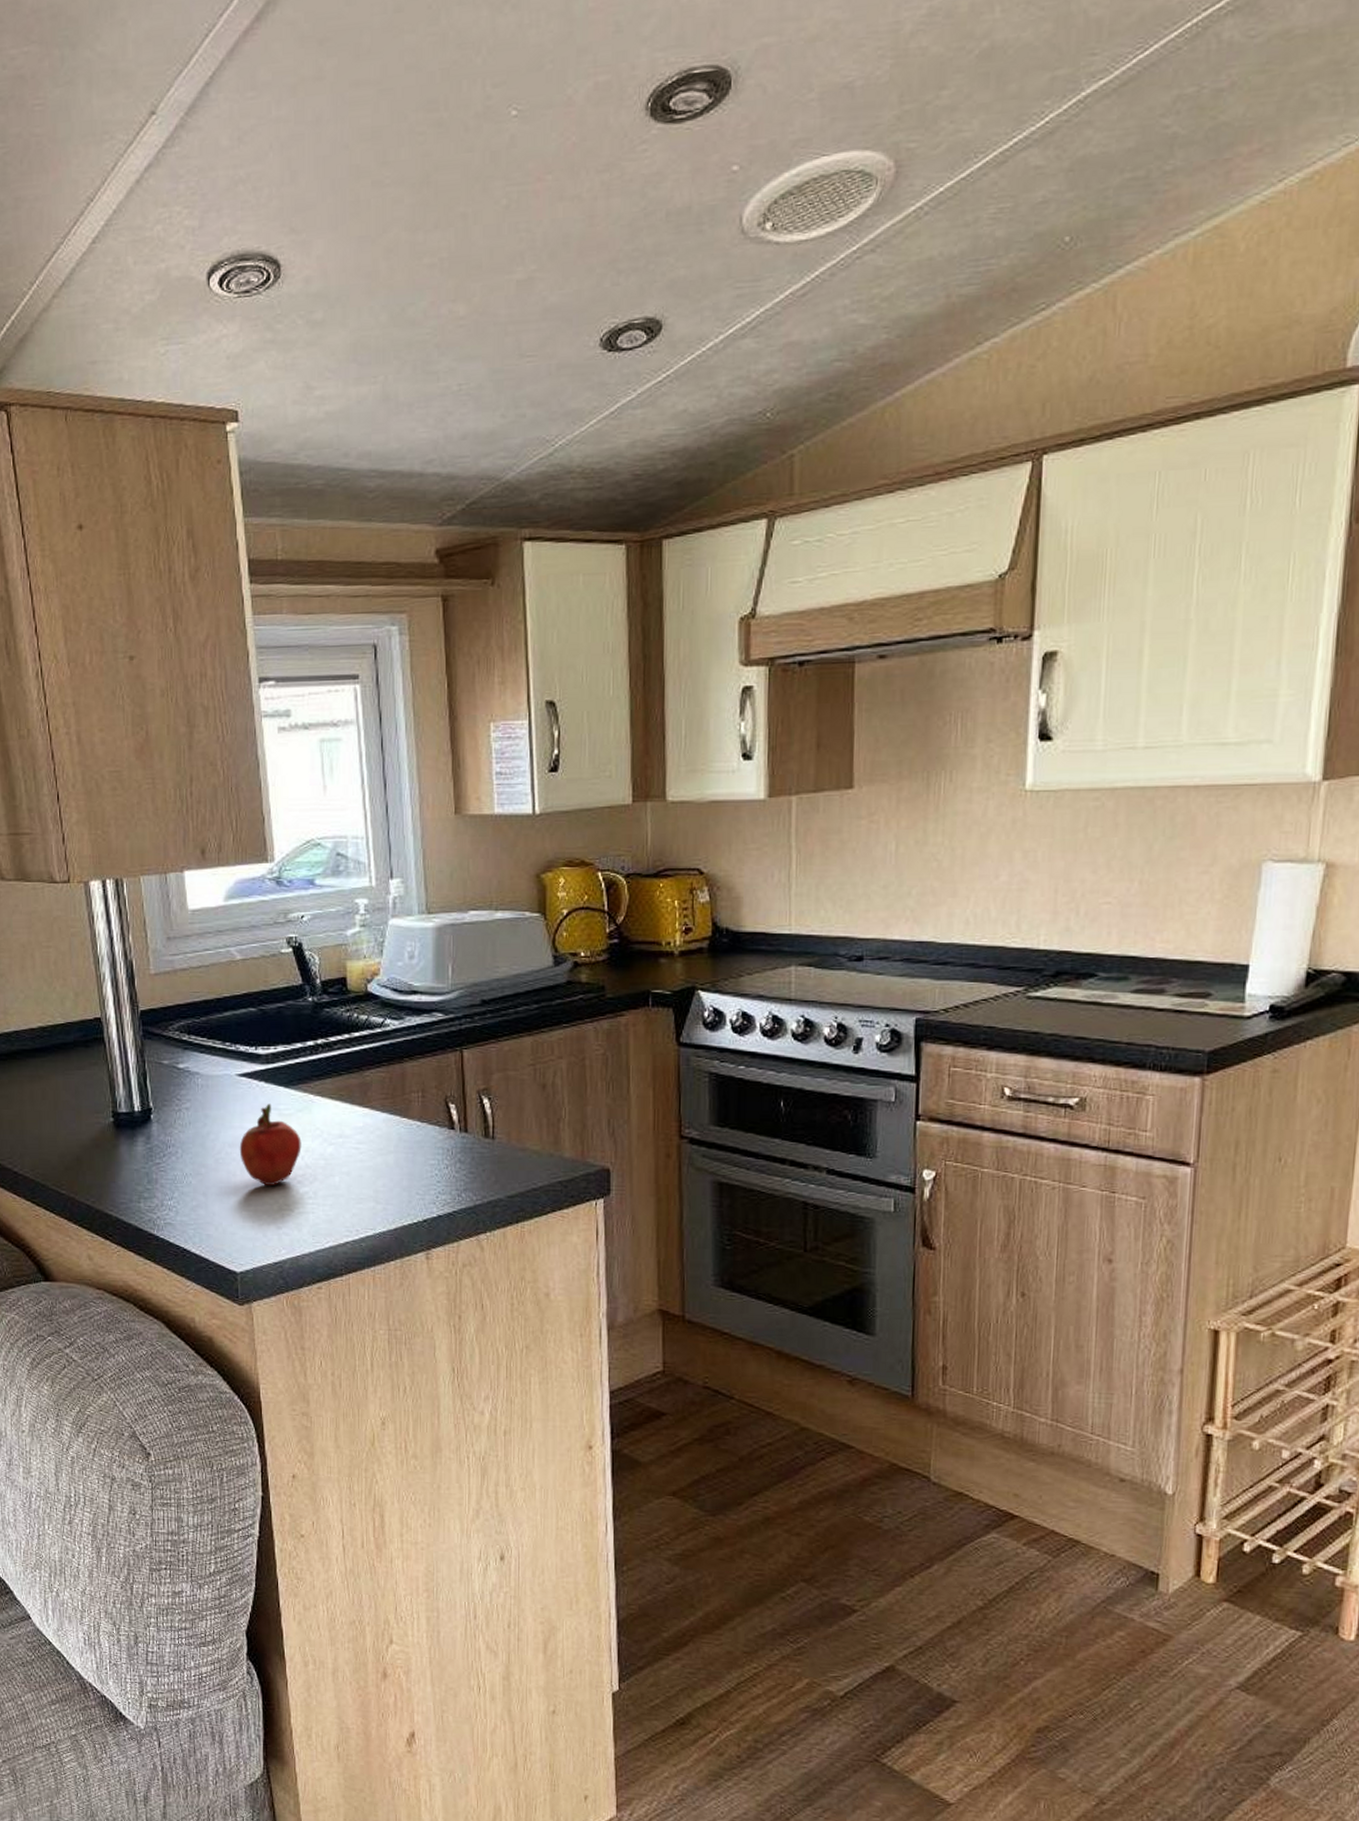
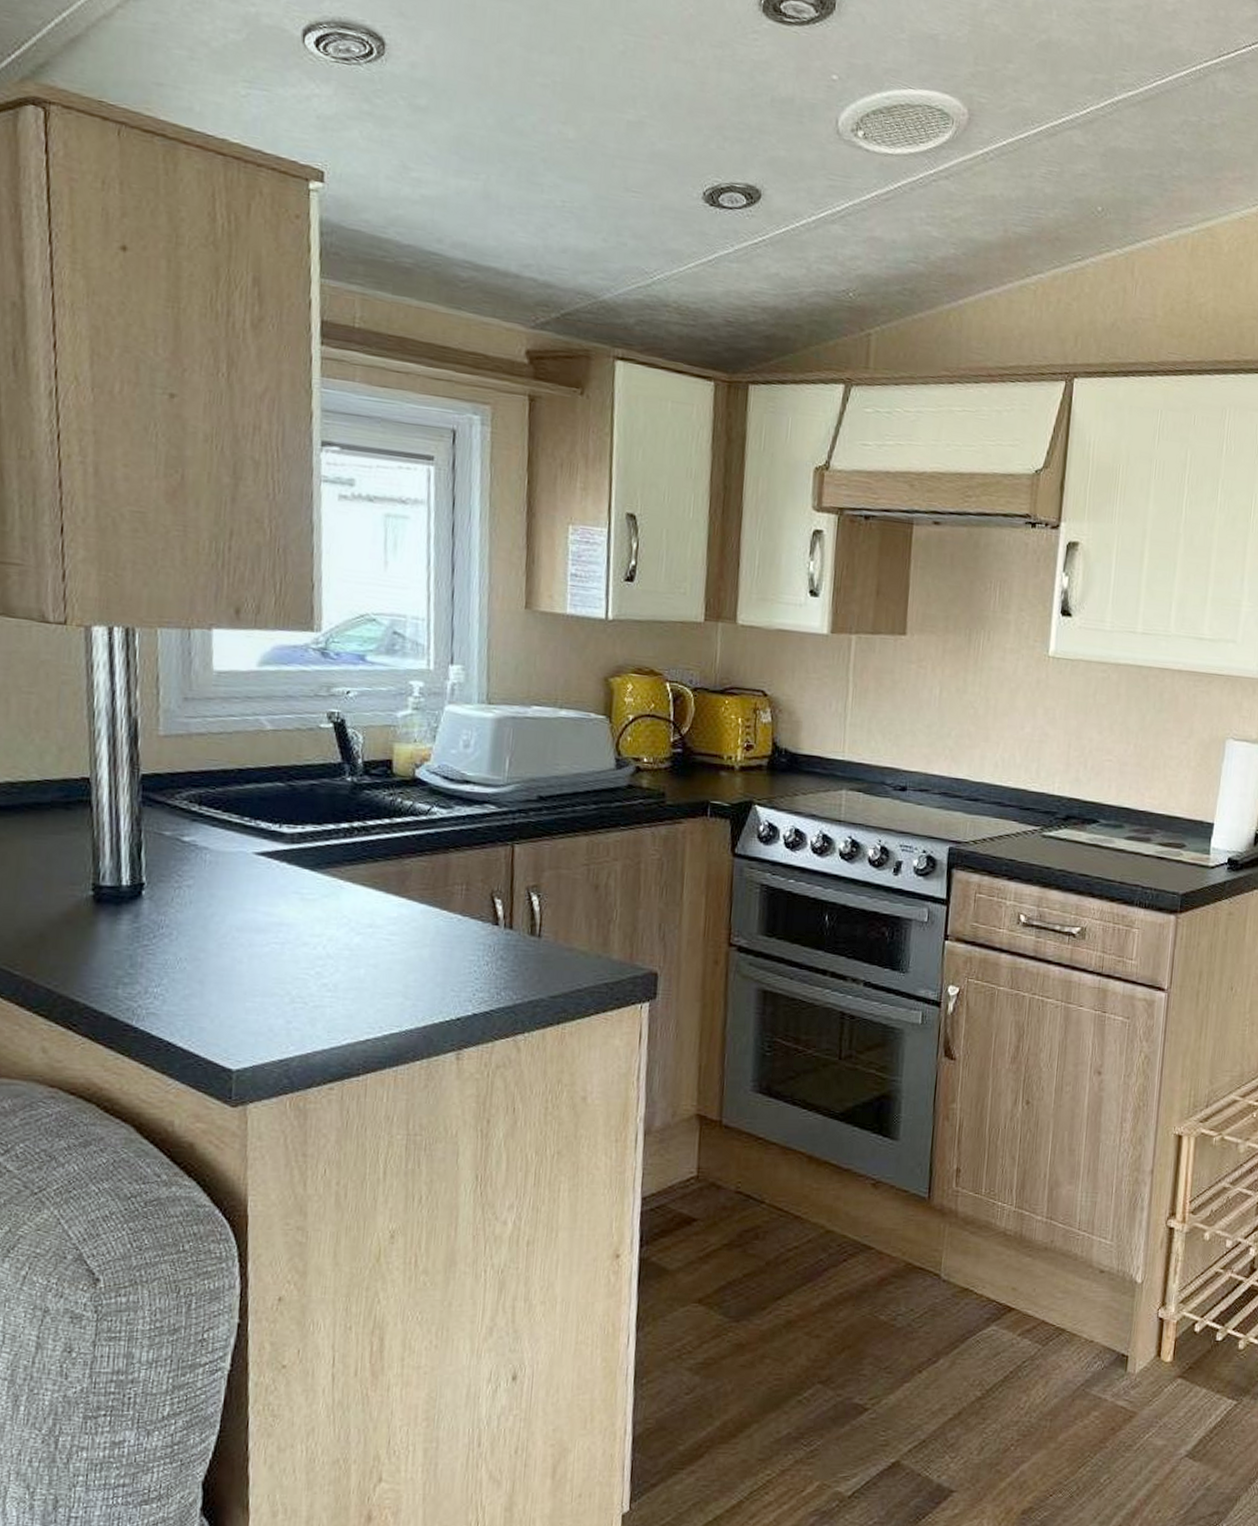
fruit: present [239,1103,302,1186] -> none [248,886,325,976]

